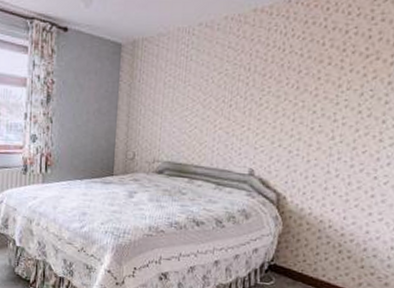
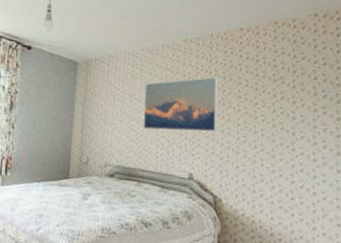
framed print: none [197,55,294,122] -> present [143,77,218,132]

